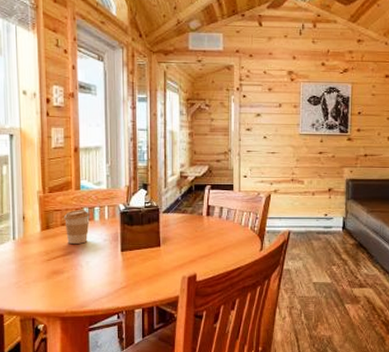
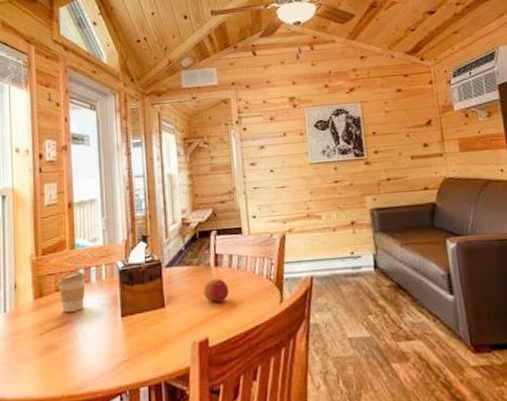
fruit: none [194,226,218,246] -> present [203,278,230,302]

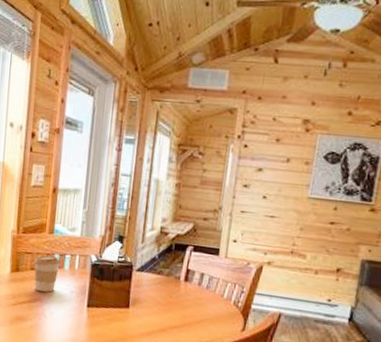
fruit: present [203,278,230,302] -> none [168,292,194,316]

